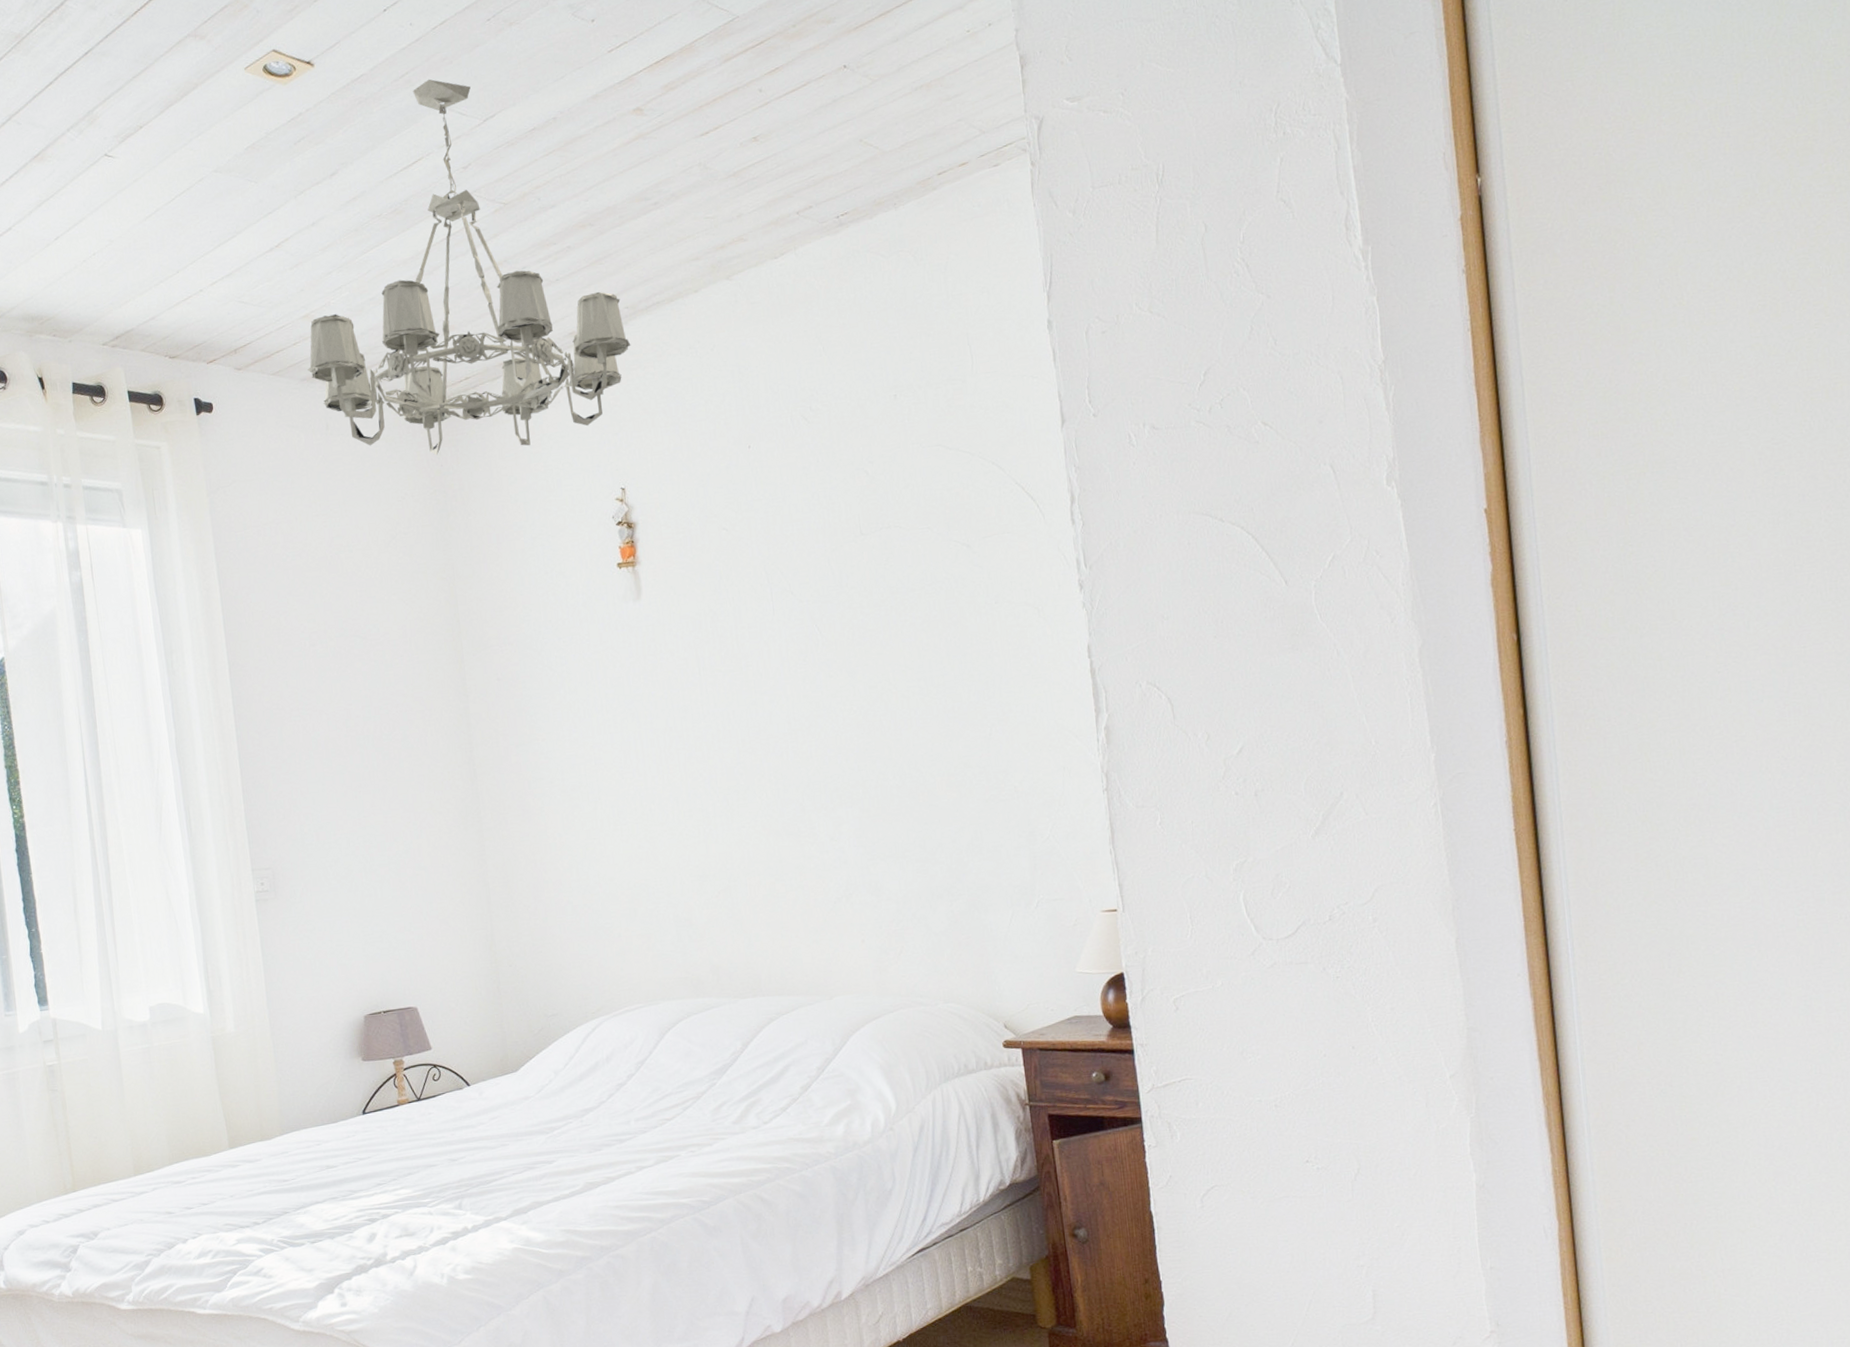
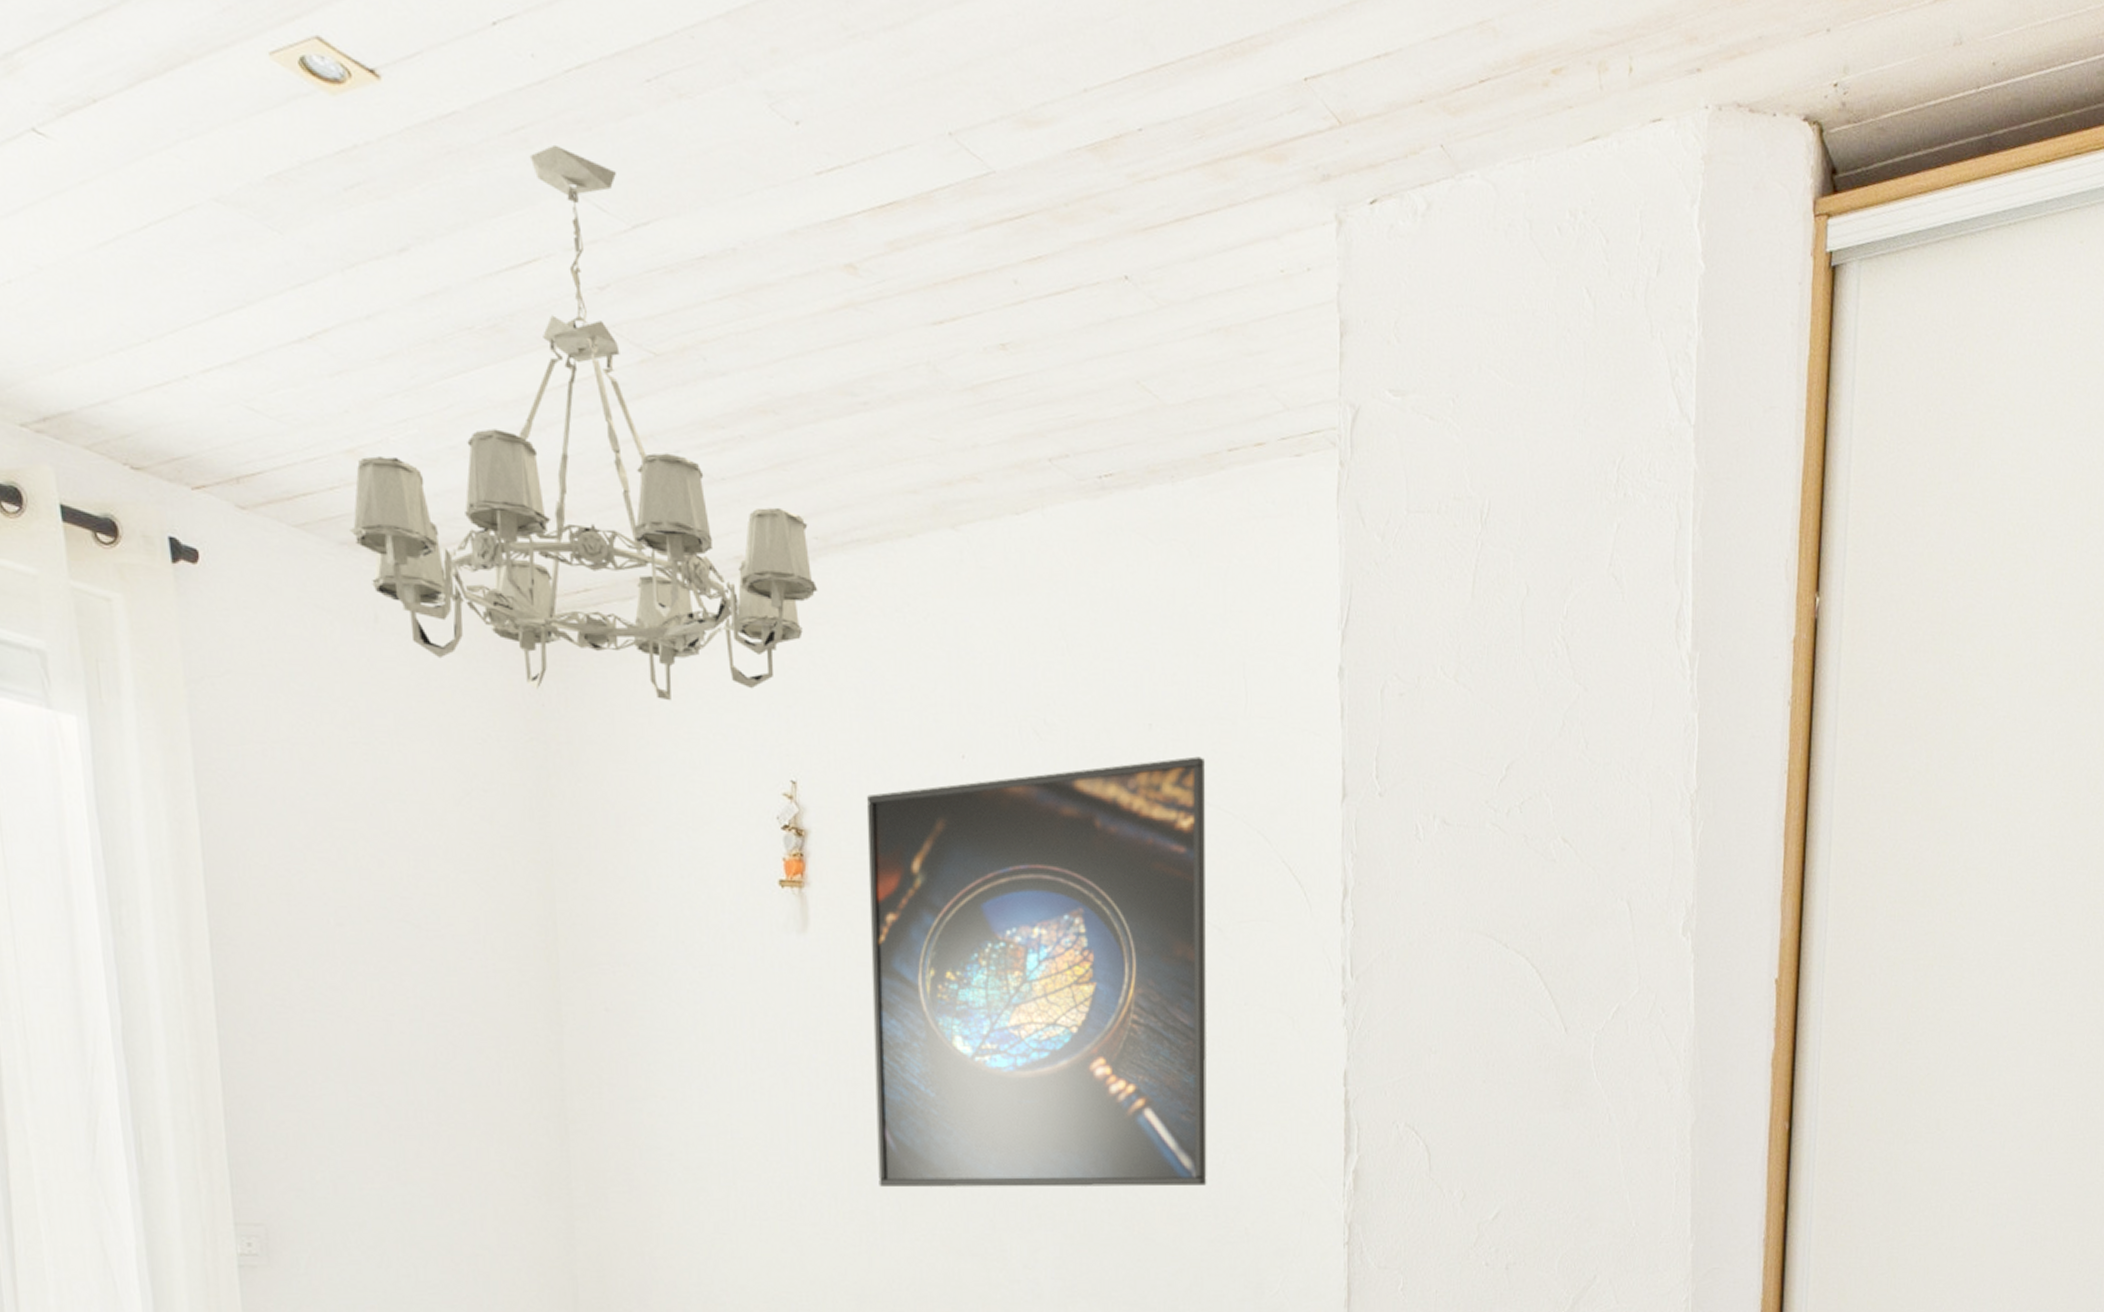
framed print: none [678,412,978,789] -> present [866,756,1207,1188]

